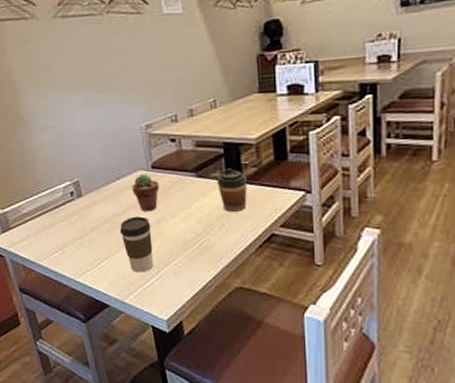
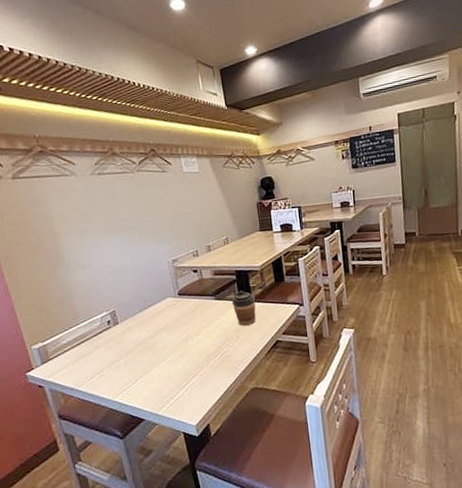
coffee cup: present [120,216,154,273] -> none [153,336,183,386]
potted succulent: present [132,174,160,212] -> none [162,300,186,333]

